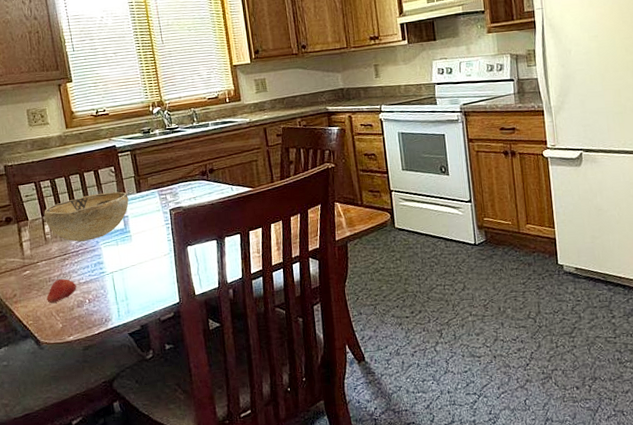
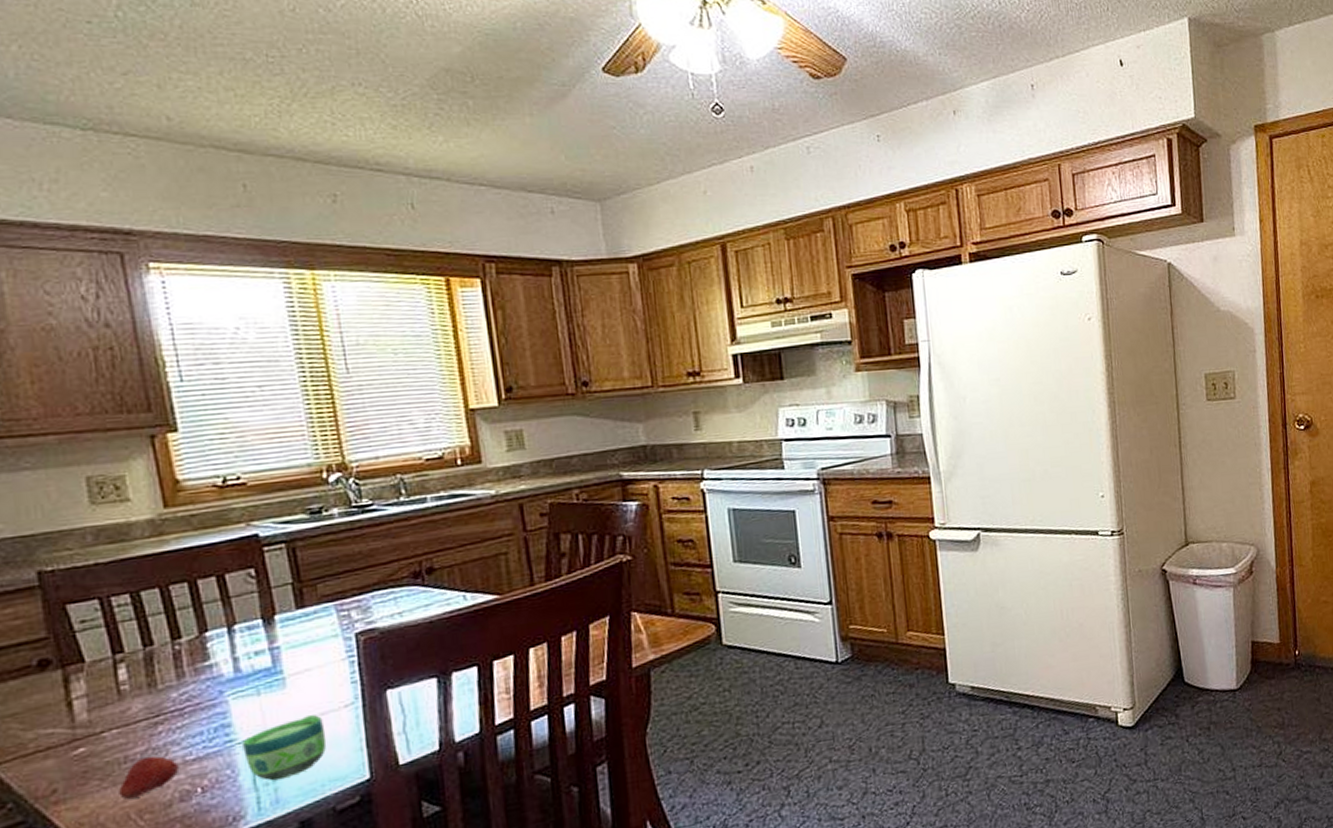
decorative bowl: present [44,192,129,242] -> none [117,608,281,694]
cup: none [109,260,155,299] -> present [242,715,327,781]

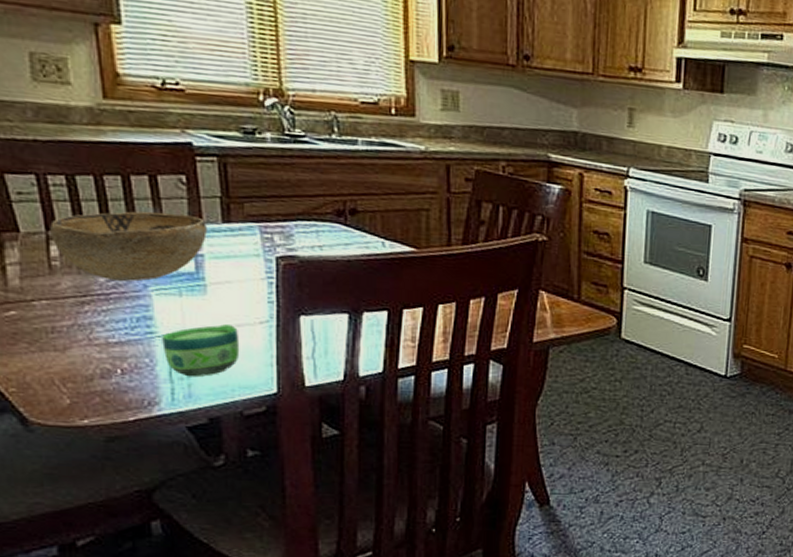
decorative bowl: none [117,608,281,694] -> present [50,211,207,282]
fruit: present [118,756,180,799] -> none [45,331,102,366]

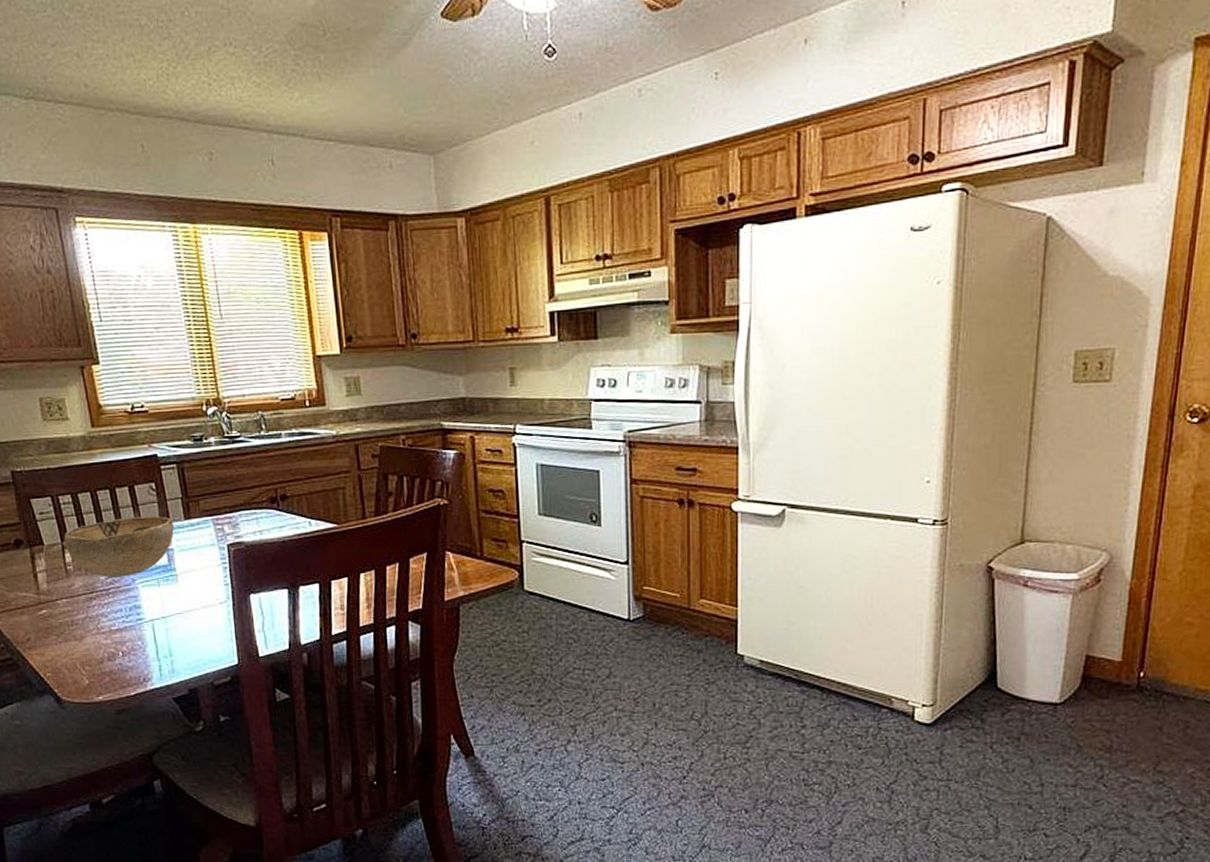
cup: present [162,324,240,377] -> none [149,607,207,655]

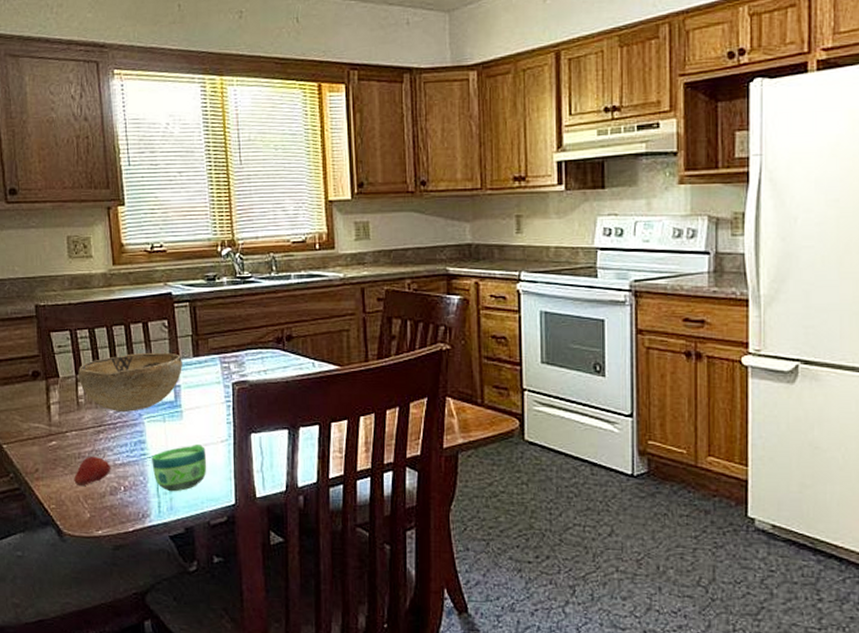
fruit: none [68,623,107,653] -> present [74,456,111,486]
cup: none [149,607,207,655] -> present [152,445,207,492]

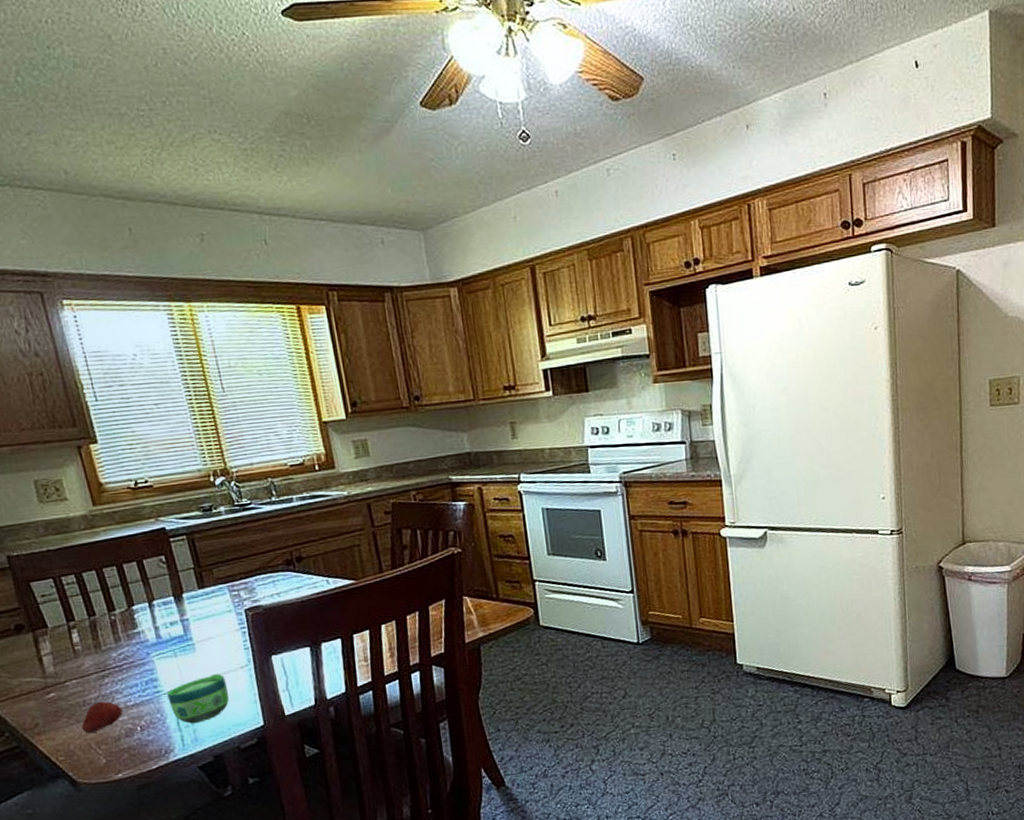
decorative bowl: present [78,353,182,413] -> none [69,588,188,654]

